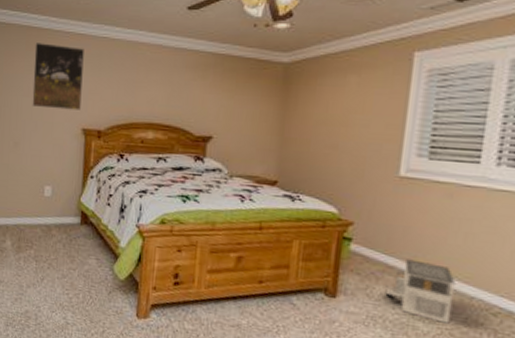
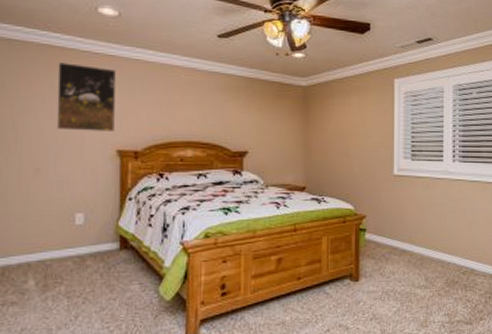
architectural model: present [385,259,456,324] -> none [393,240,438,287]

